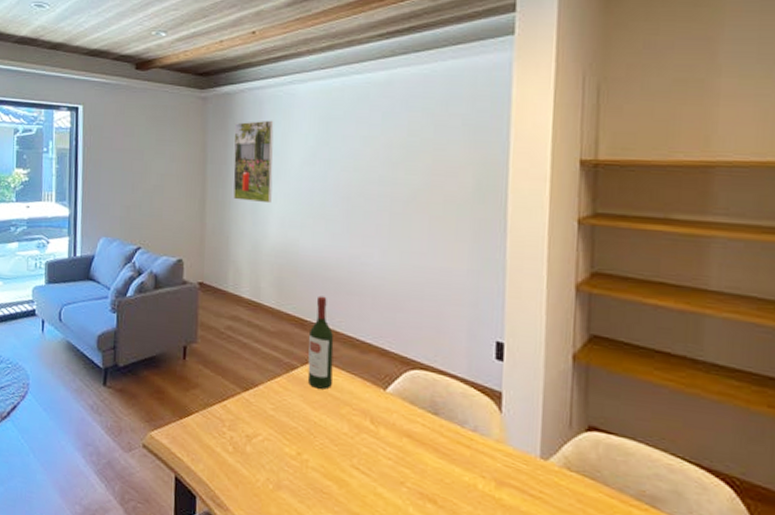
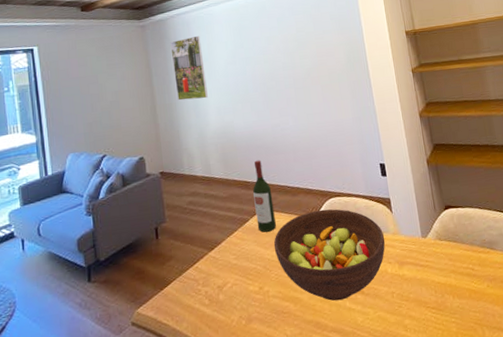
fruit bowl: none [324,379,483,503] -> present [273,209,386,301]

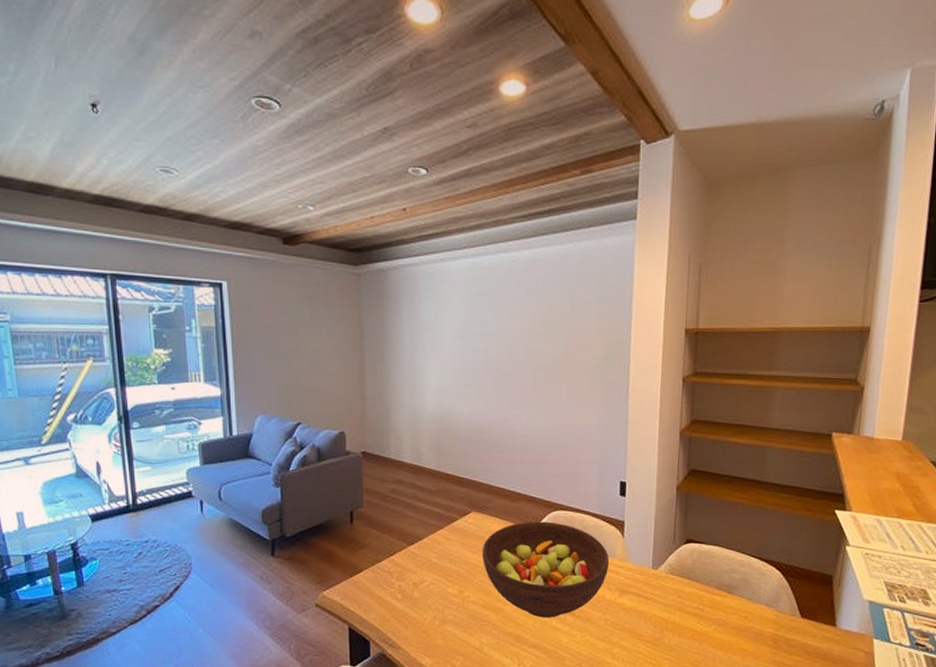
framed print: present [170,35,208,101] -> none [389,296,429,375]
wine bottle: present [253,160,276,232] -> none [466,455,489,535]

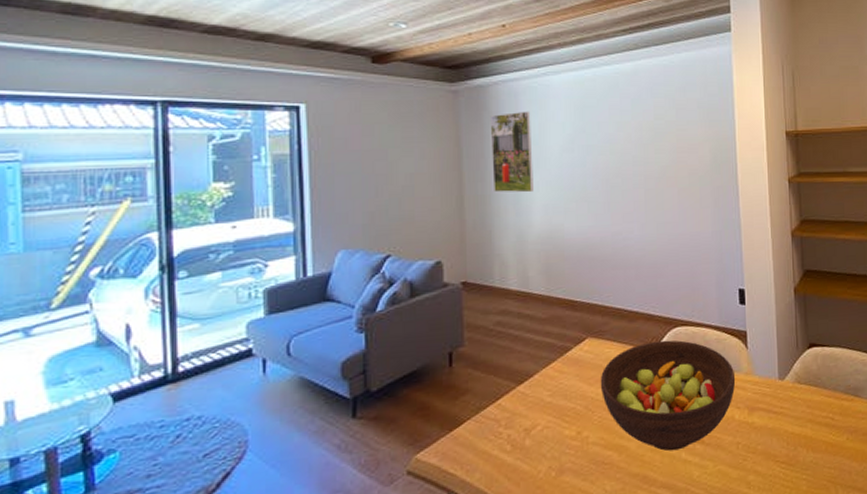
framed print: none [389,296,429,375] -> present [490,111,534,193]

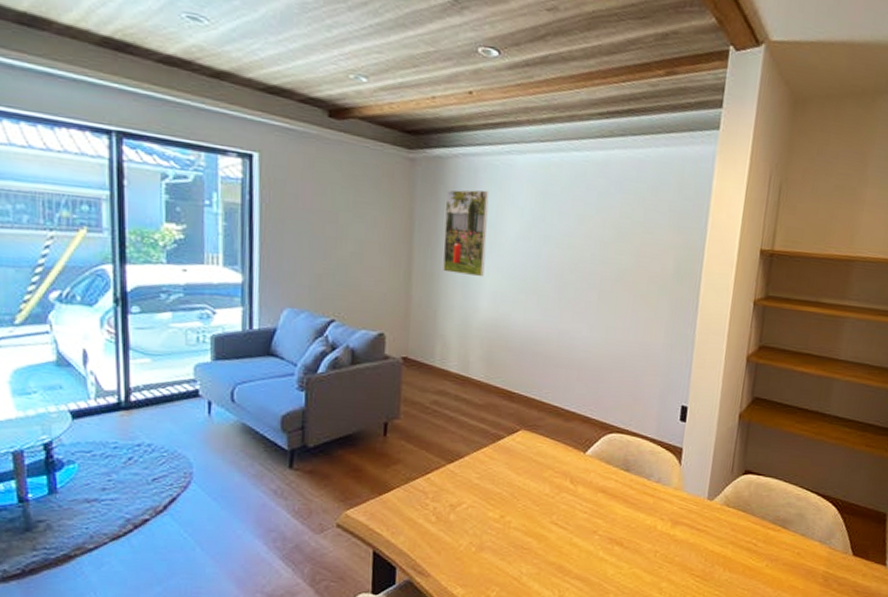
fruit bowl: present [600,340,736,451] -> none [528,443,664,548]

